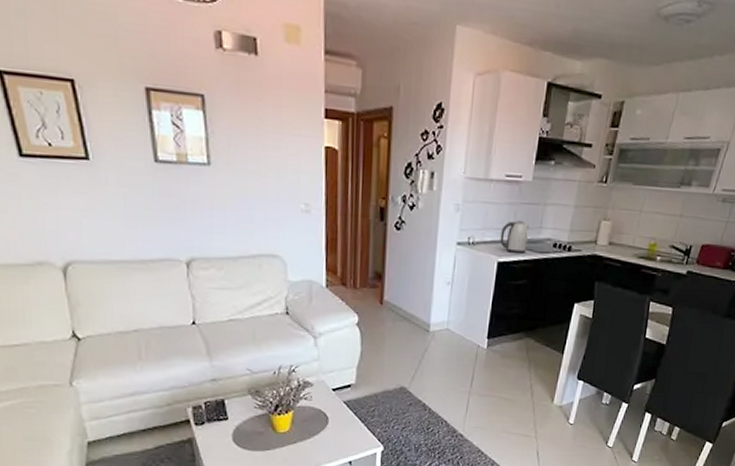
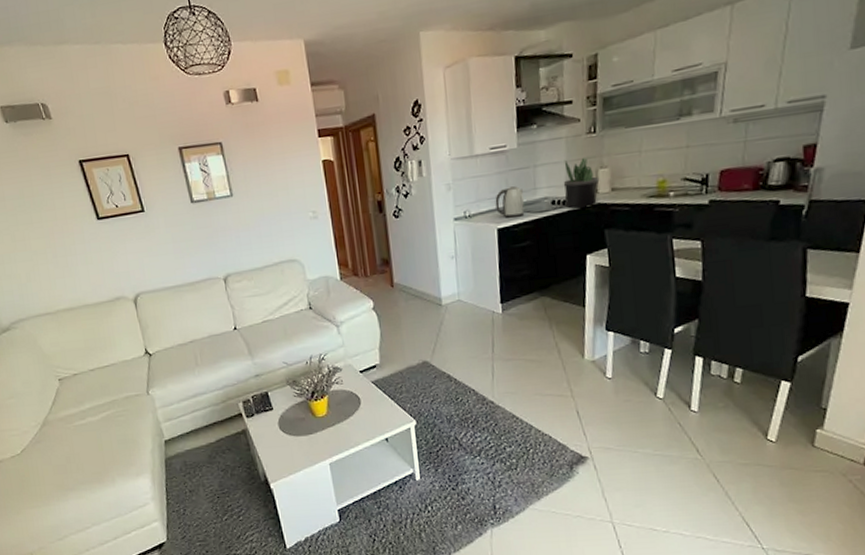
planter: none [565,205,601,256] -> present [563,158,600,209]

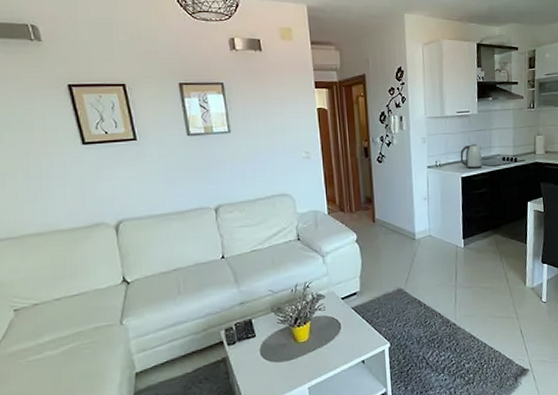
planter: present [563,158,600,209] -> none [511,126,537,165]

